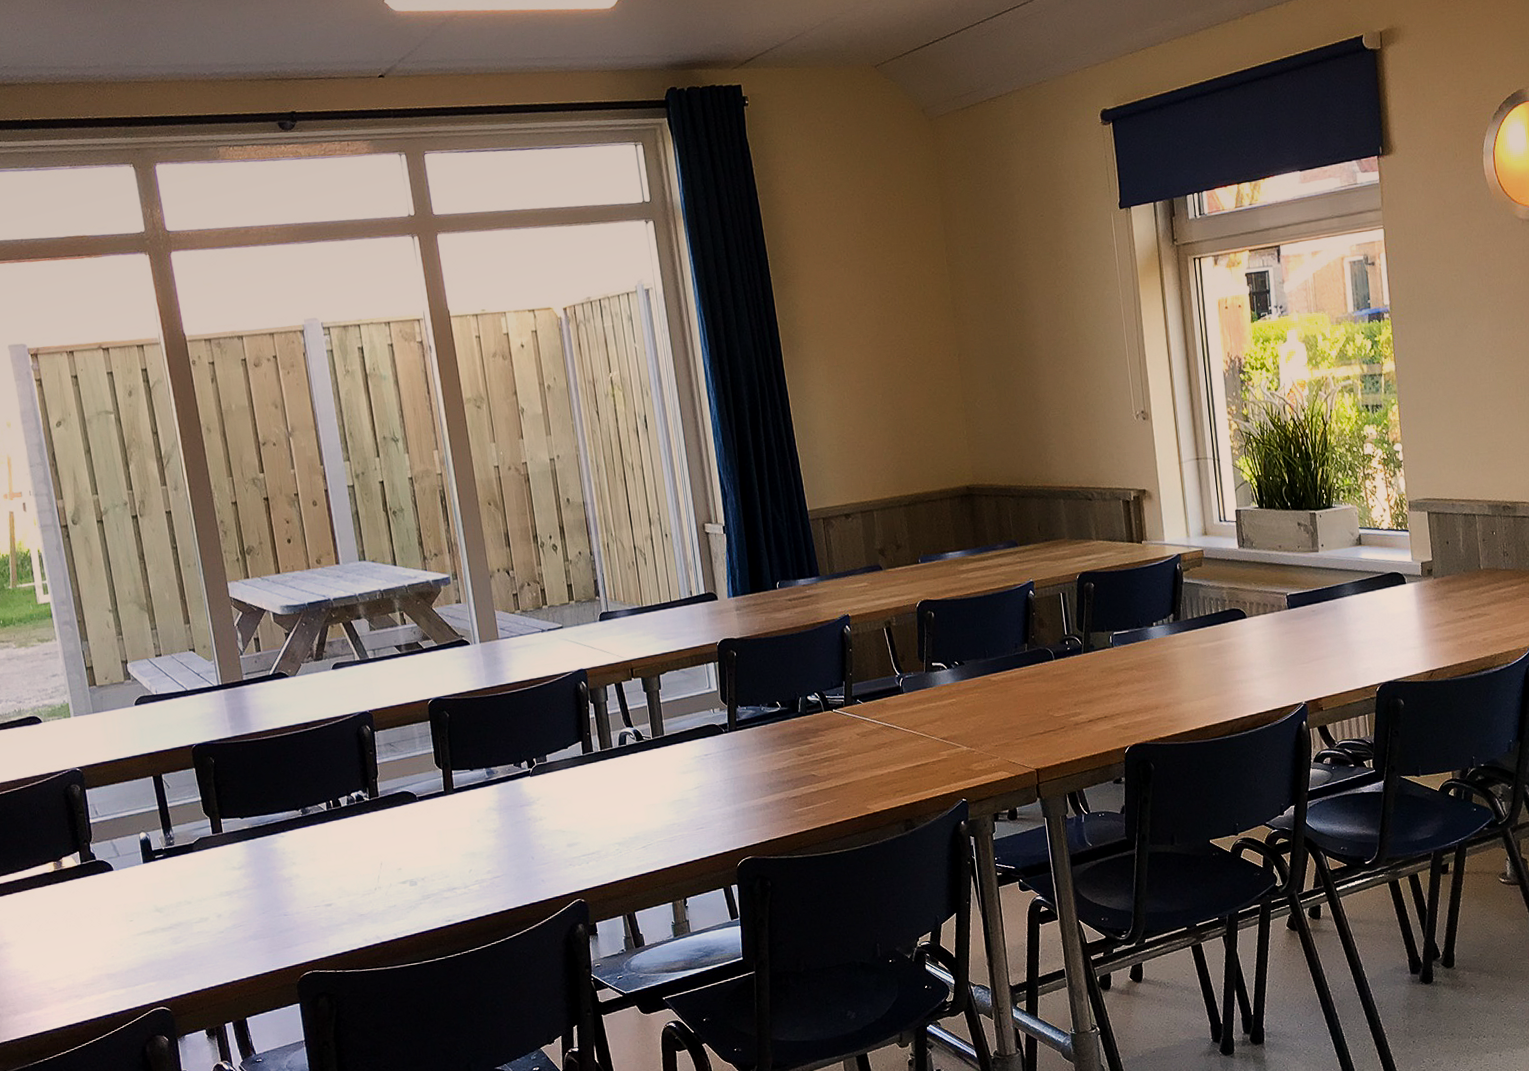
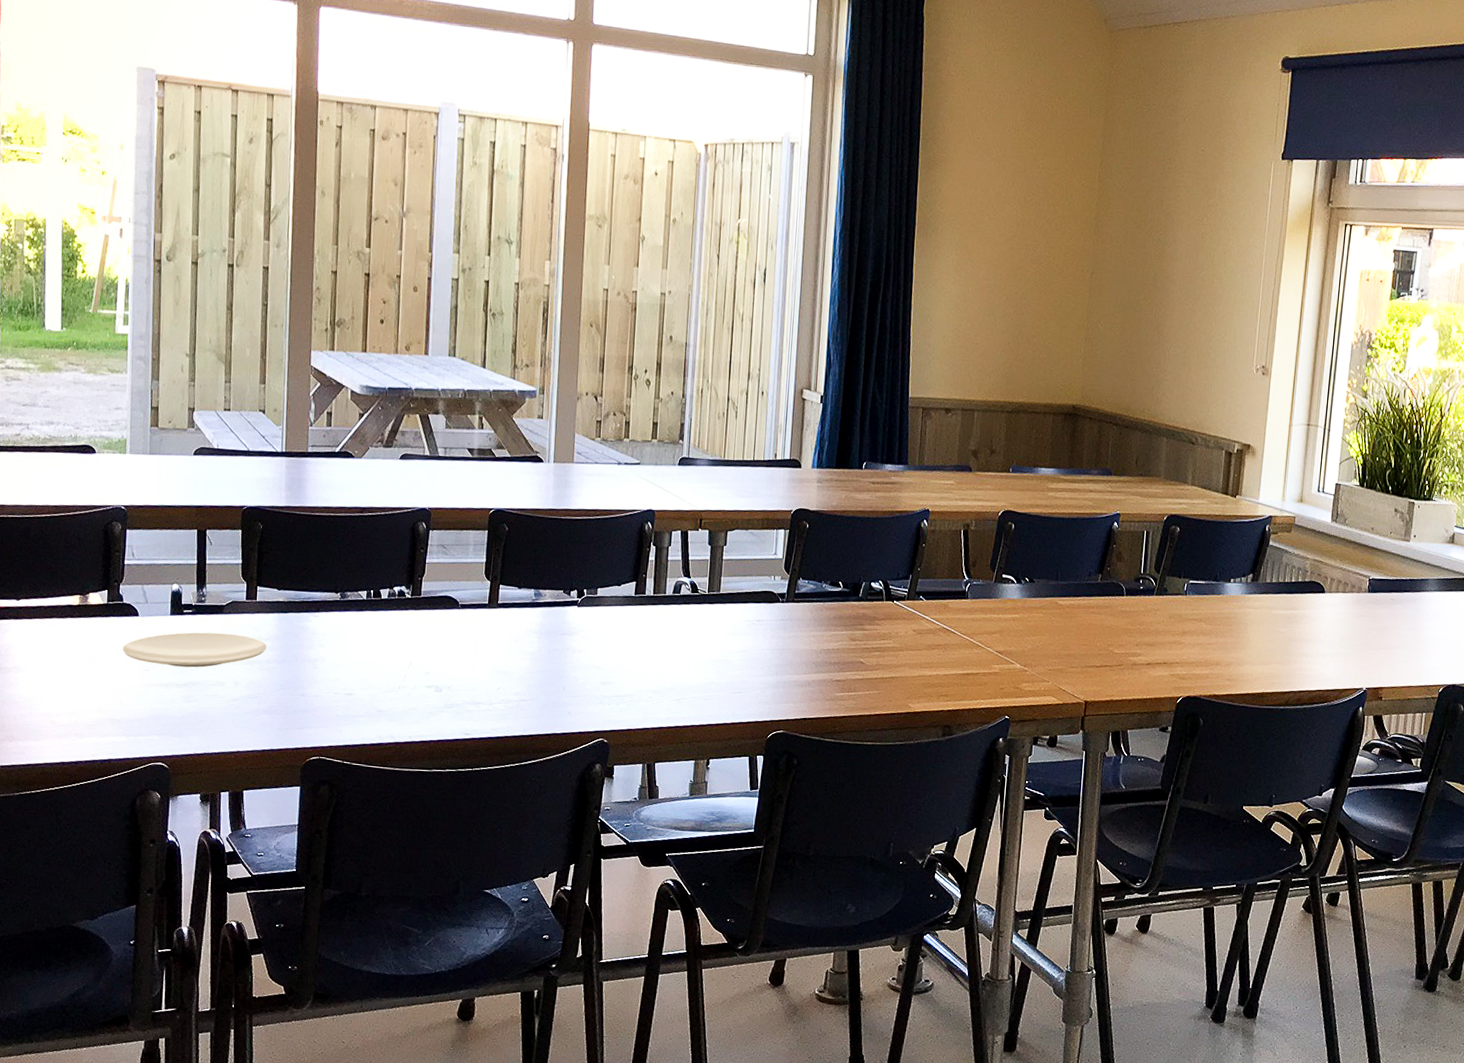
plate: none [104,869,241,914] -> present [122,632,266,668]

